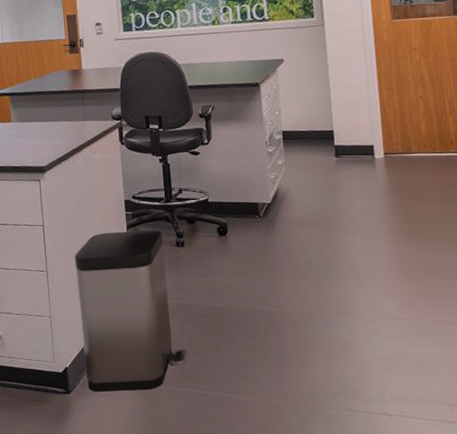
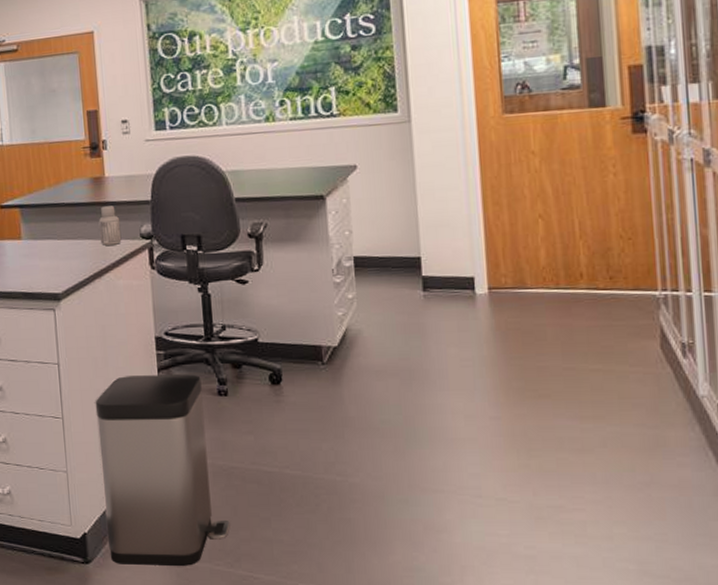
medicine bottle: none [76,93,96,126] -> present [98,206,122,245]

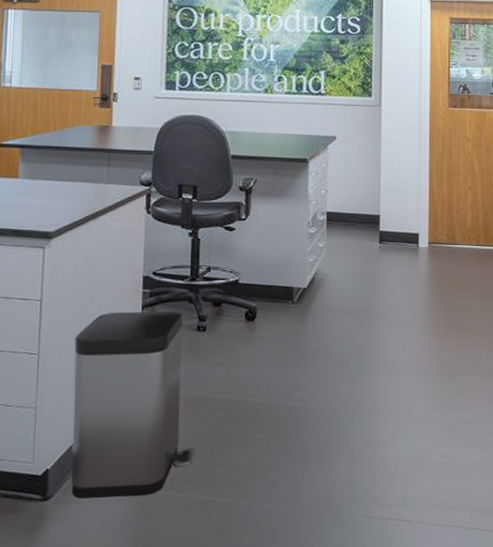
medicine bottle: present [98,206,122,245] -> none [99,153,122,189]

